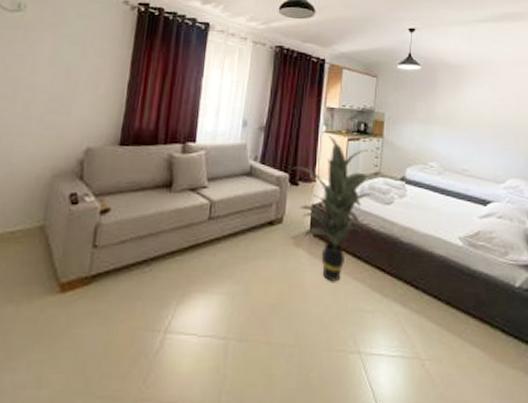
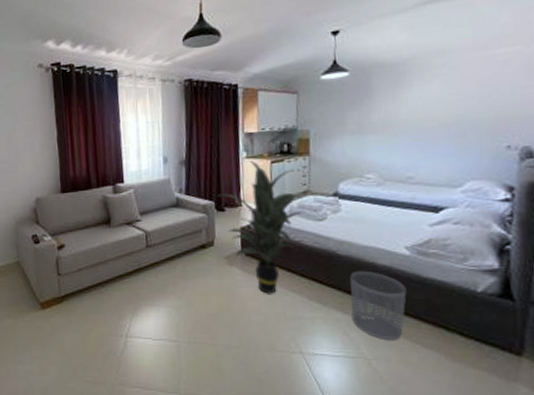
waste bin: none [409,259,459,337] -> present [350,270,407,340]

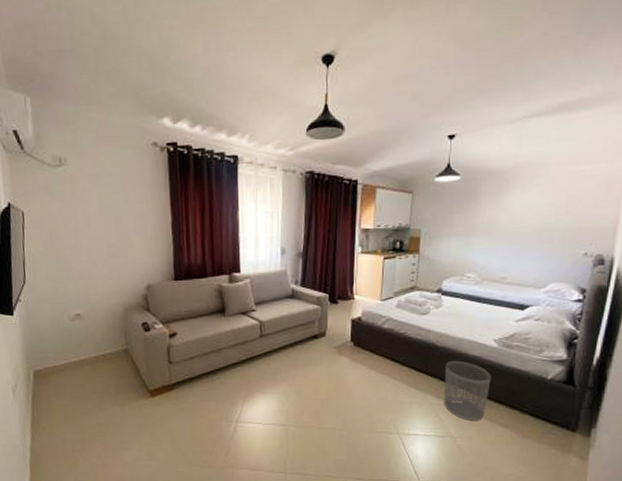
indoor plant: present [217,161,307,294] -> none [331,256,415,381]

